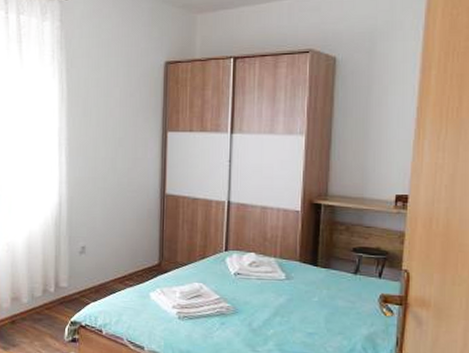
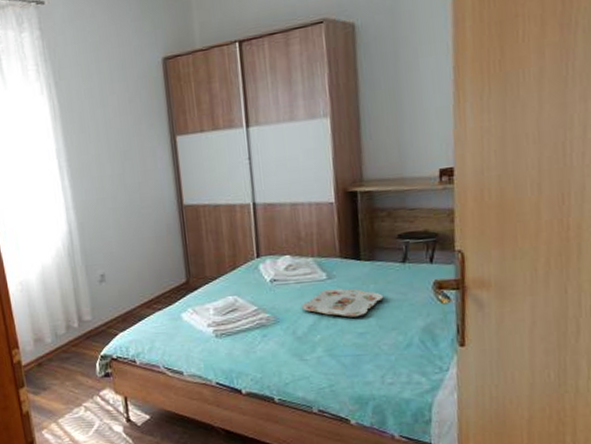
serving tray: none [260,288,334,318] -> present [302,288,384,317]

